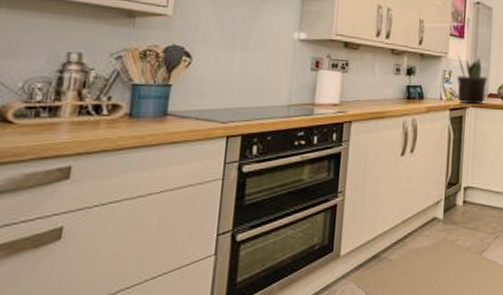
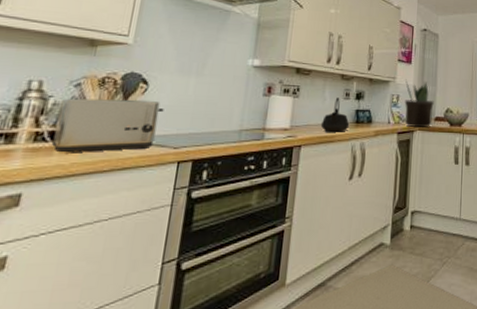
toaster: none [96,71,210,127] -> present [50,98,164,153]
kettle: none [371,73,401,108] -> present [320,97,350,132]

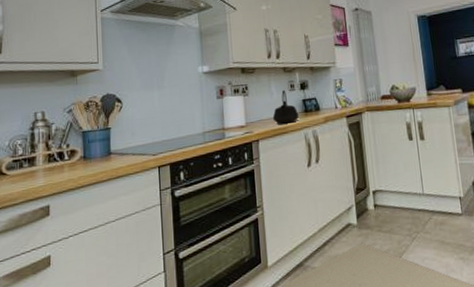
toaster: present [50,98,164,153] -> none [61,115,139,170]
planter: present [404,79,434,127] -> none [345,61,379,109]

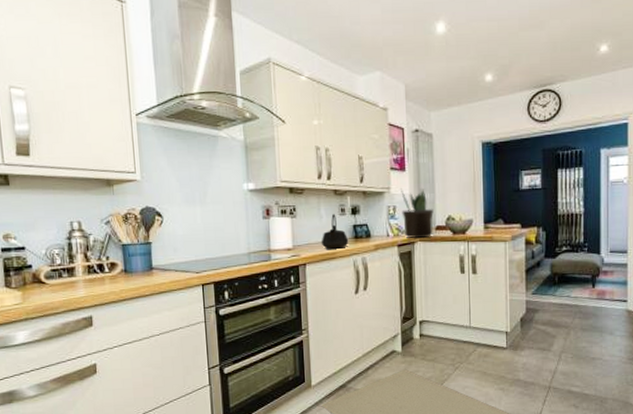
planter: none [345,61,379,109] -> present [401,188,434,238]

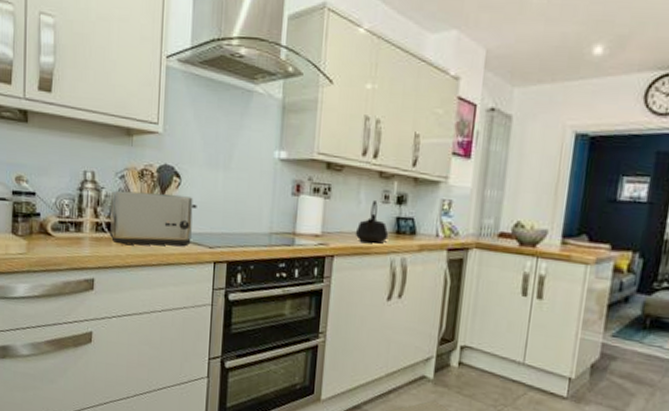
toaster: none [99,231,181,282] -> present [109,190,197,246]
planter: present [401,188,434,238] -> none [458,179,499,245]

